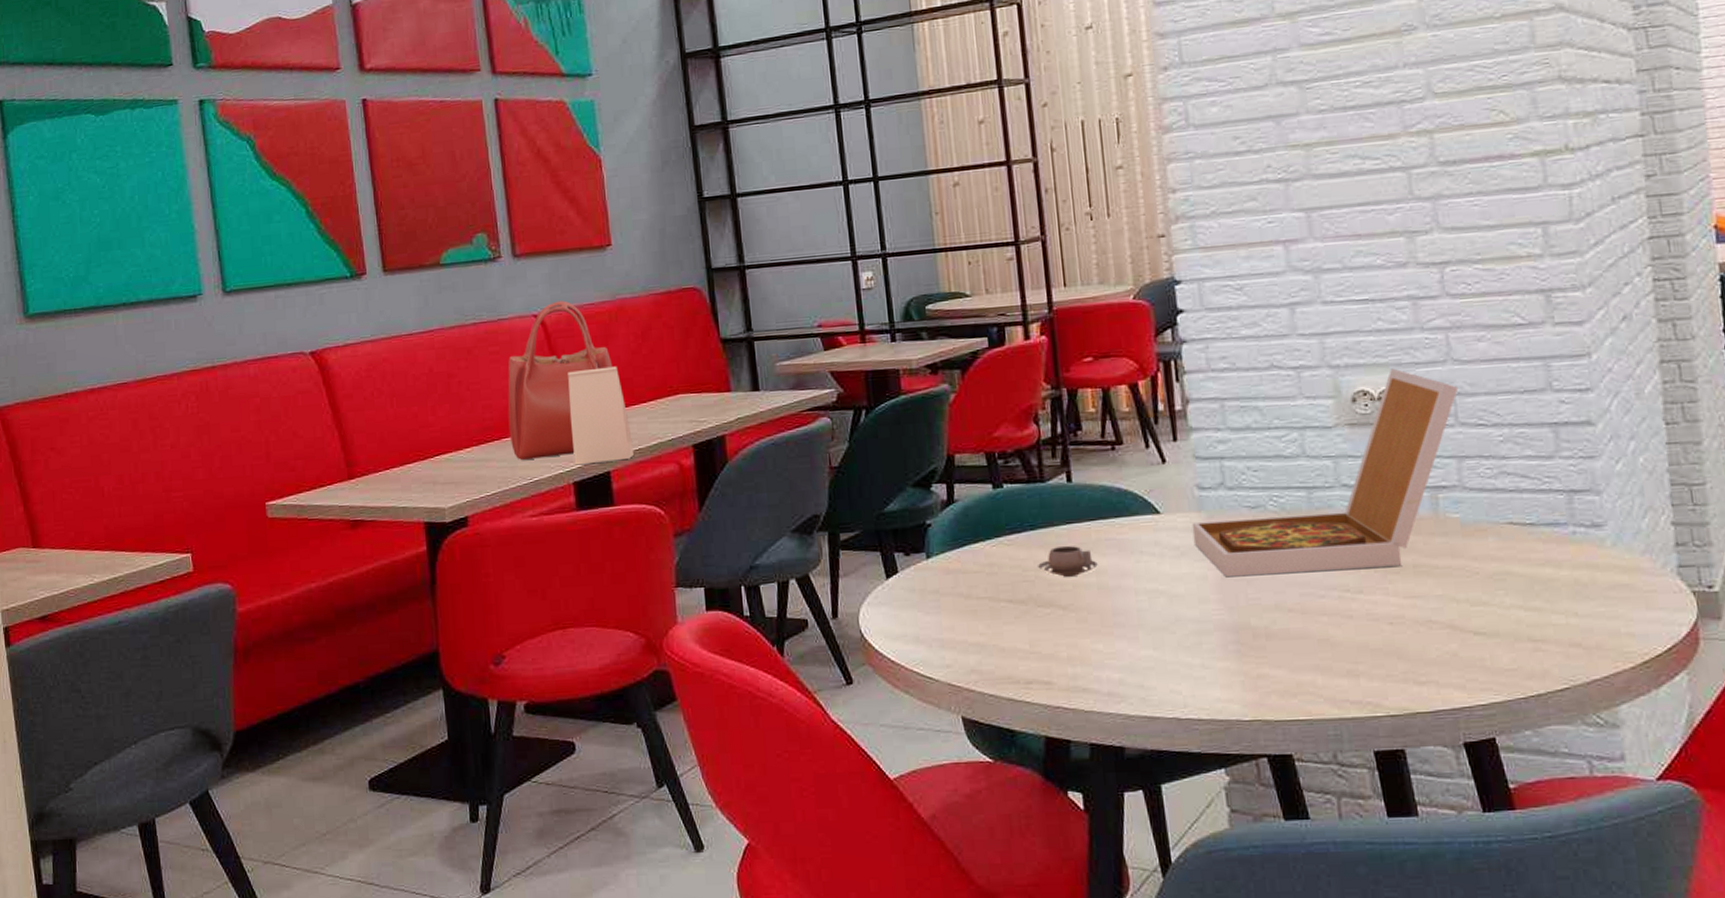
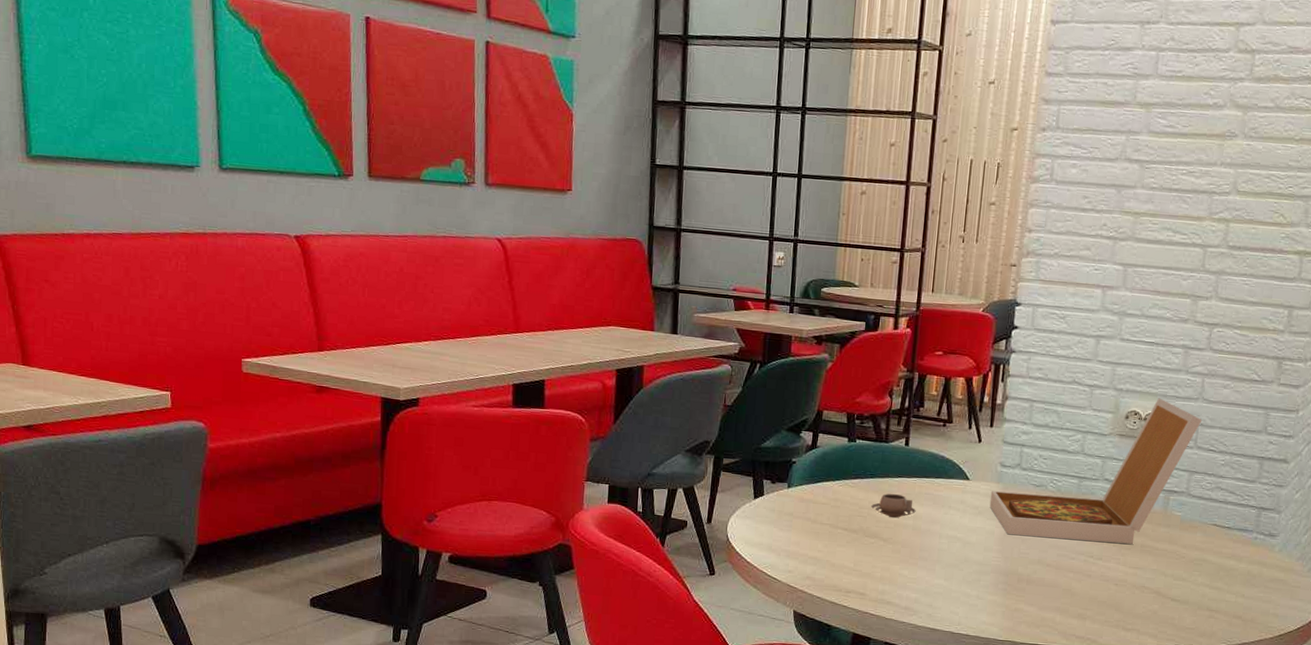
handbag: present [508,300,613,460] -> none [463,230,559,361]
paper bag: present [568,366,634,466] -> none [515,291,567,373]

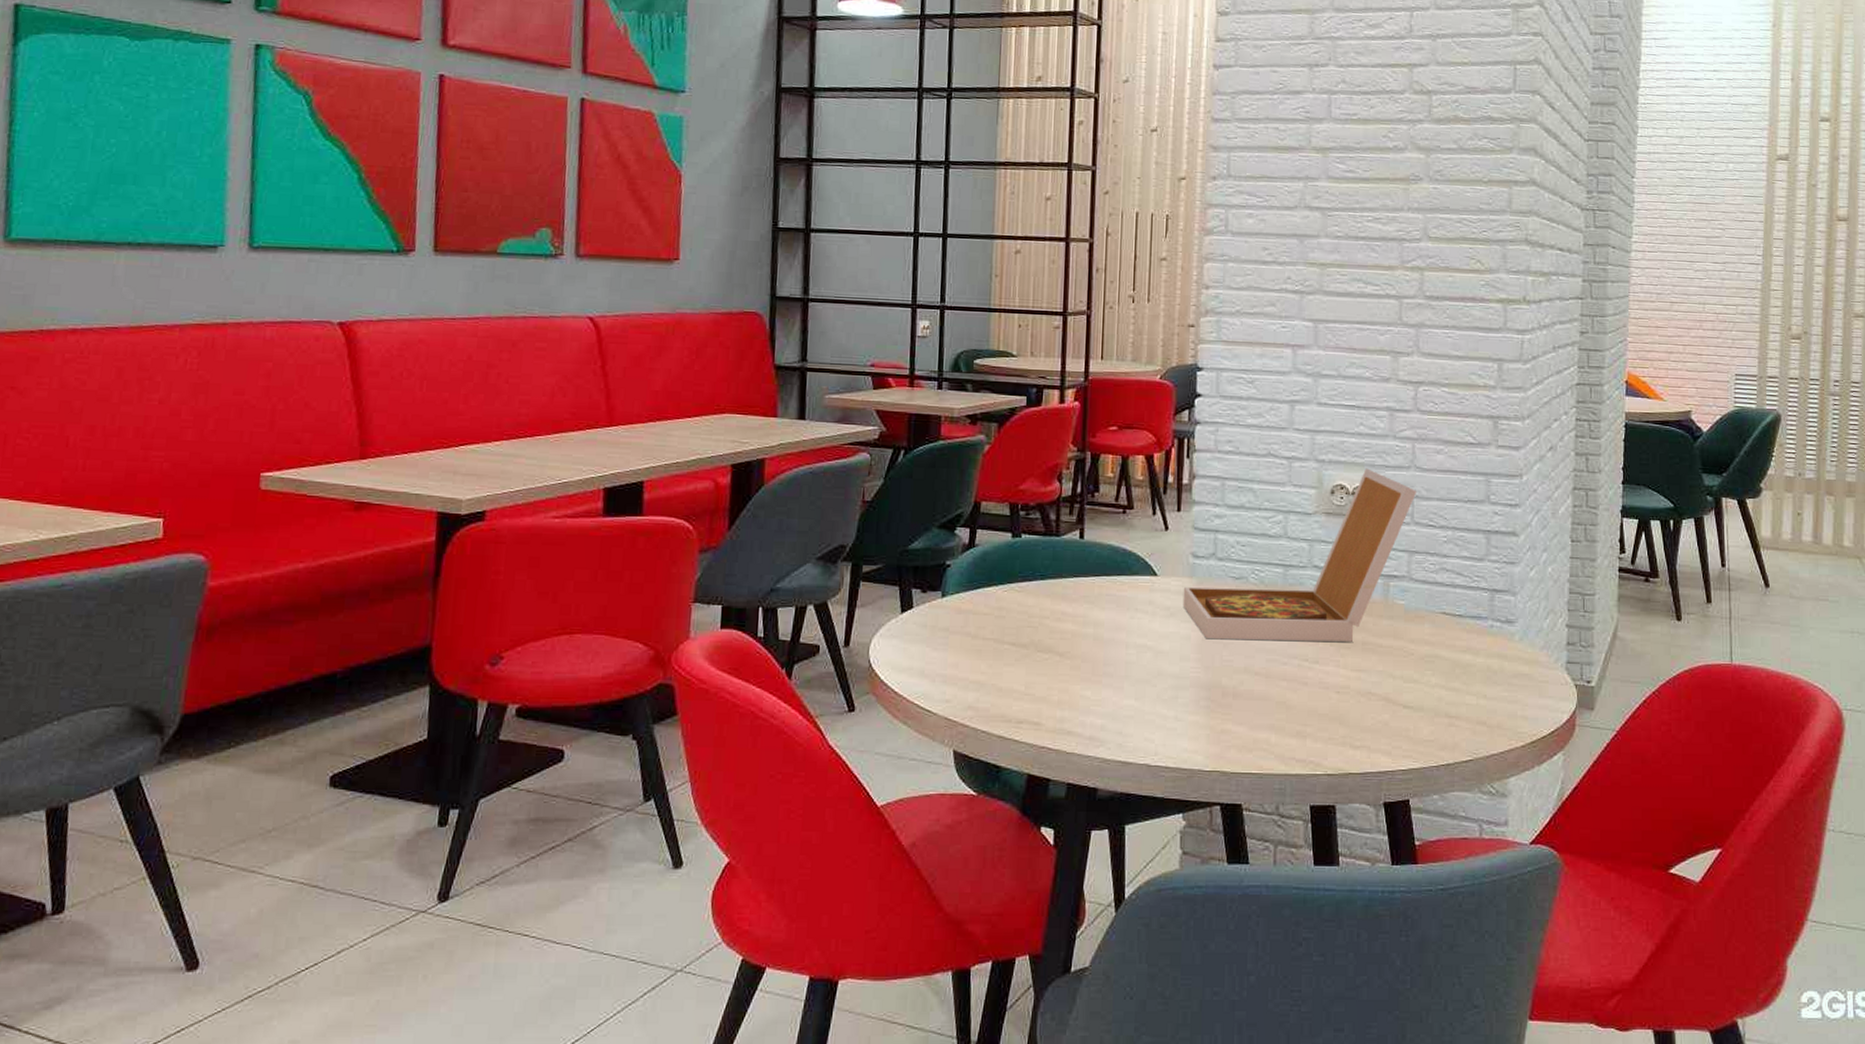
cup: present [870,493,916,518] -> none [1042,596,1097,626]

